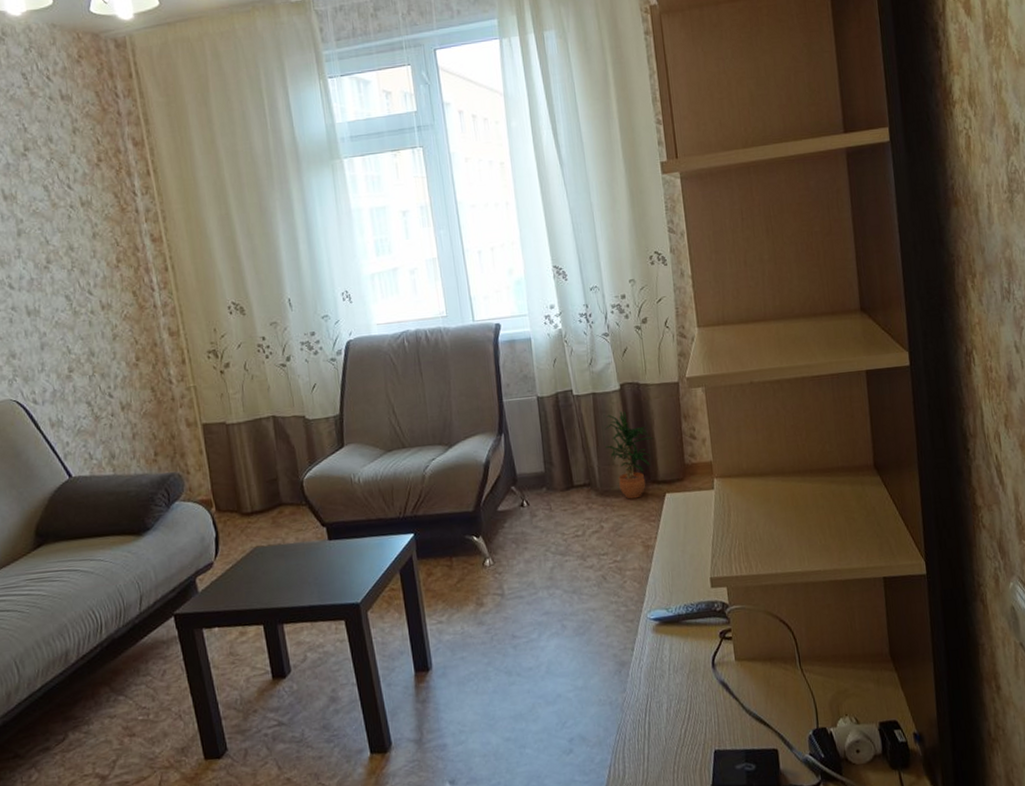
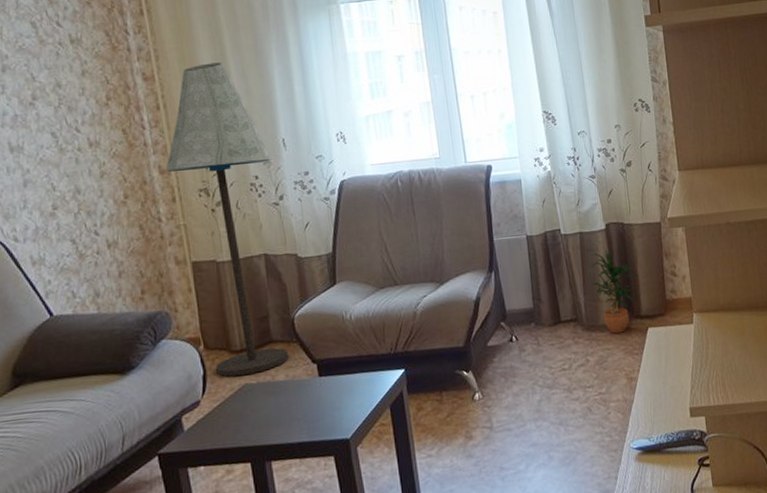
floor lamp: none [175,222,298,539] -> present [165,62,288,377]

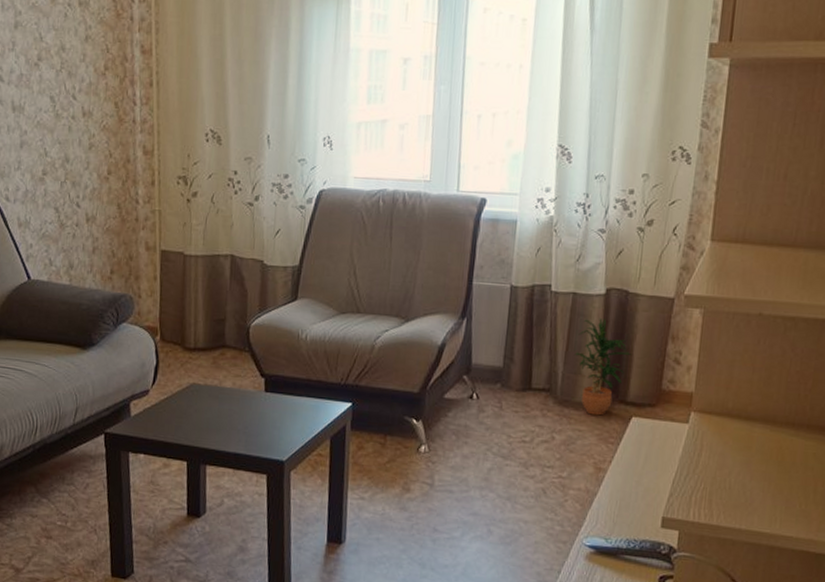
floor lamp: present [165,62,288,377] -> none [149,42,253,375]

